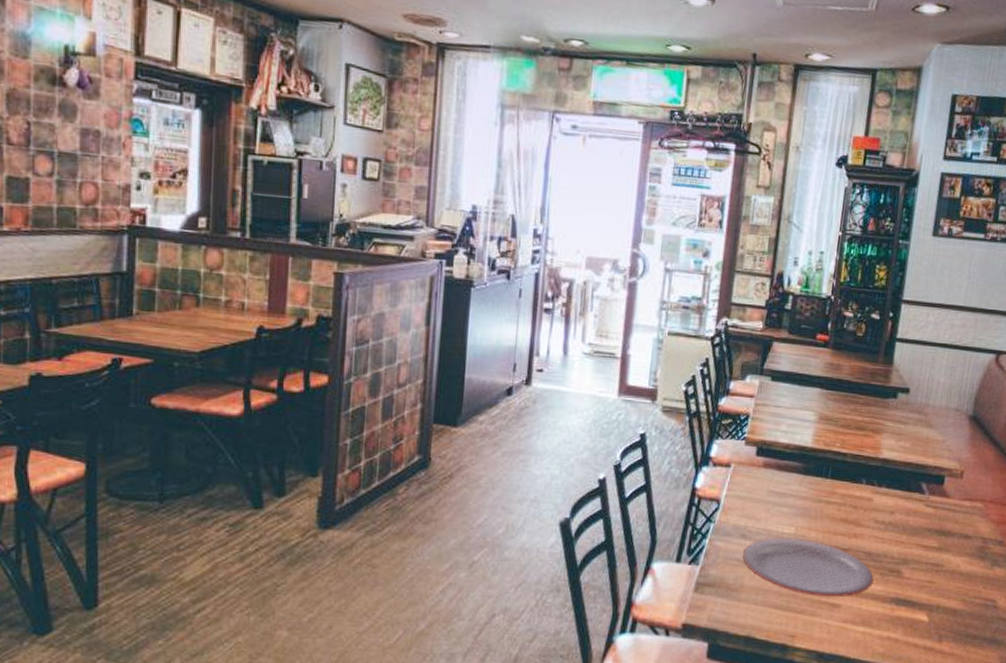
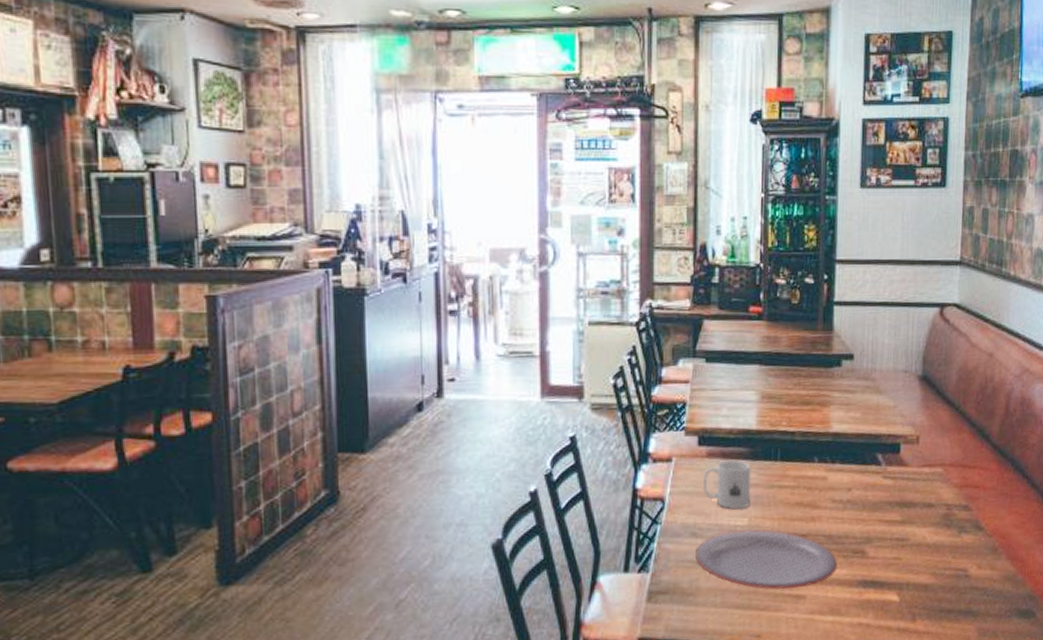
mug: none [755,472,803,518] -> present [702,460,751,509]

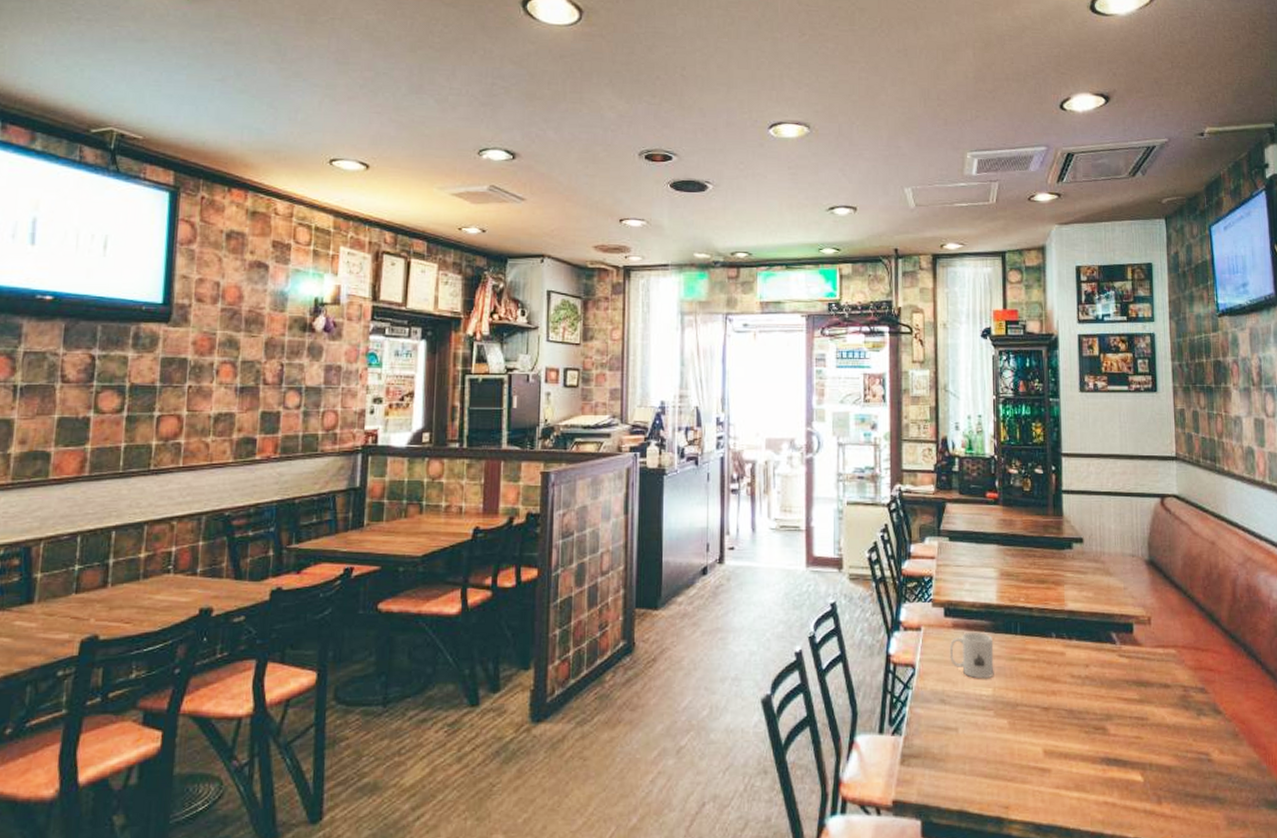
plate: present [696,529,837,590] -> none [945,699,1080,762]

